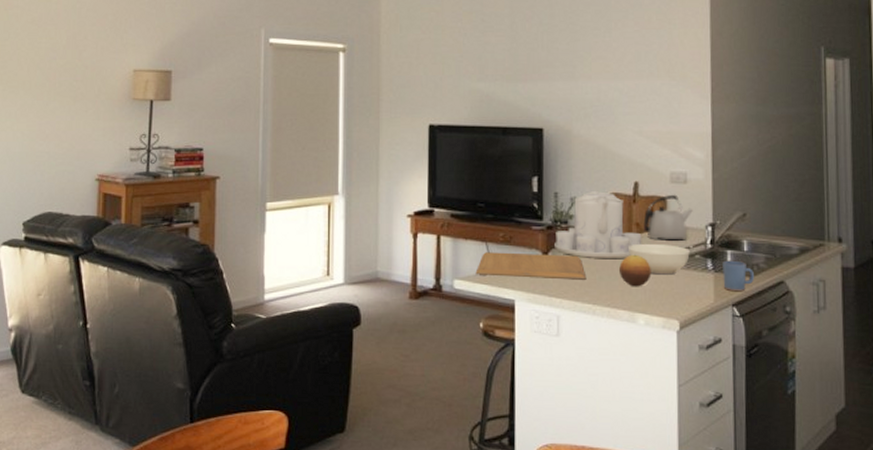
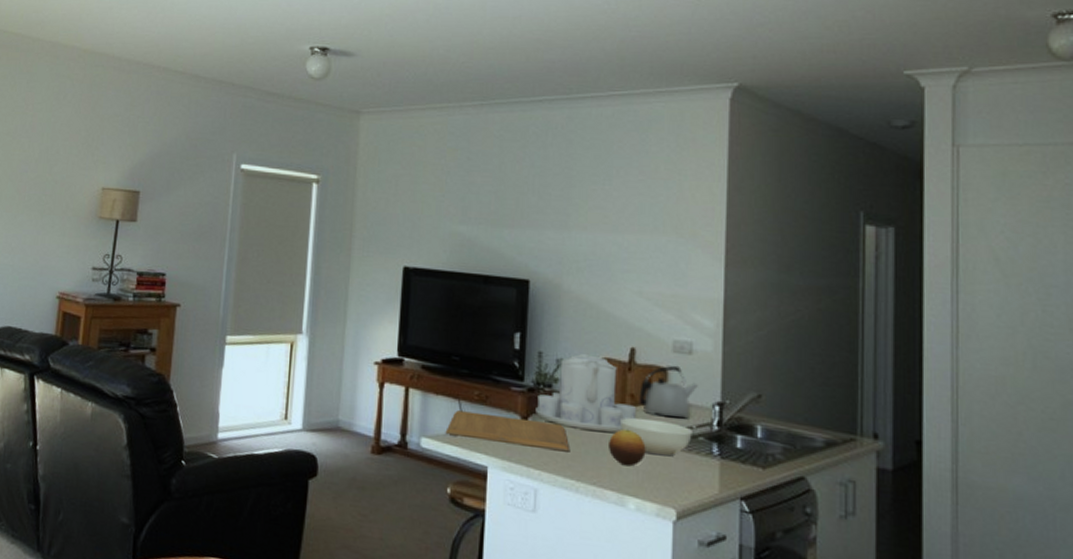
mug: present [722,260,755,292] -> none [730,446,770,485]

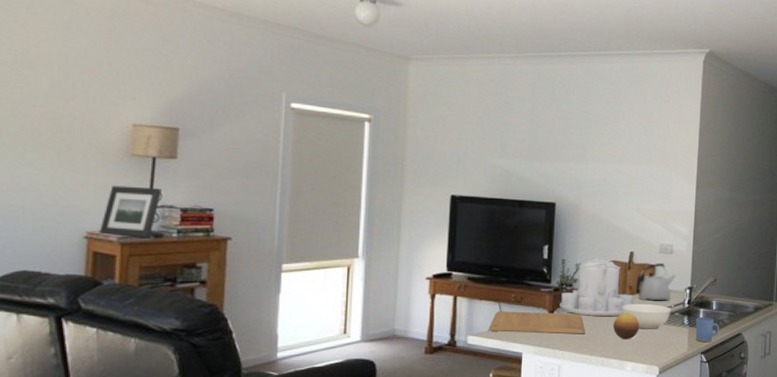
picture frame: none [69,247,122,301] -> present [99,185,162,238]
mug: none [730,446,770,485] -> present [695,317,720,342]

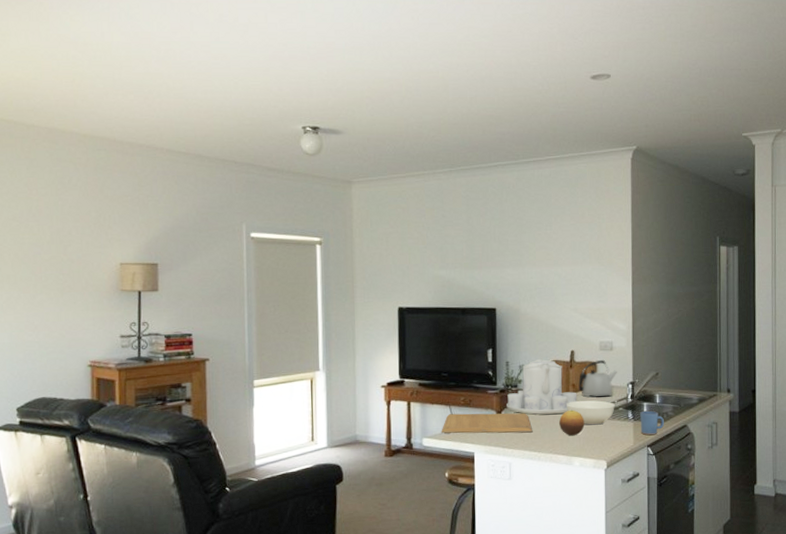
picture frame: present [99,185,162,238] -> none [100,318,148,364]

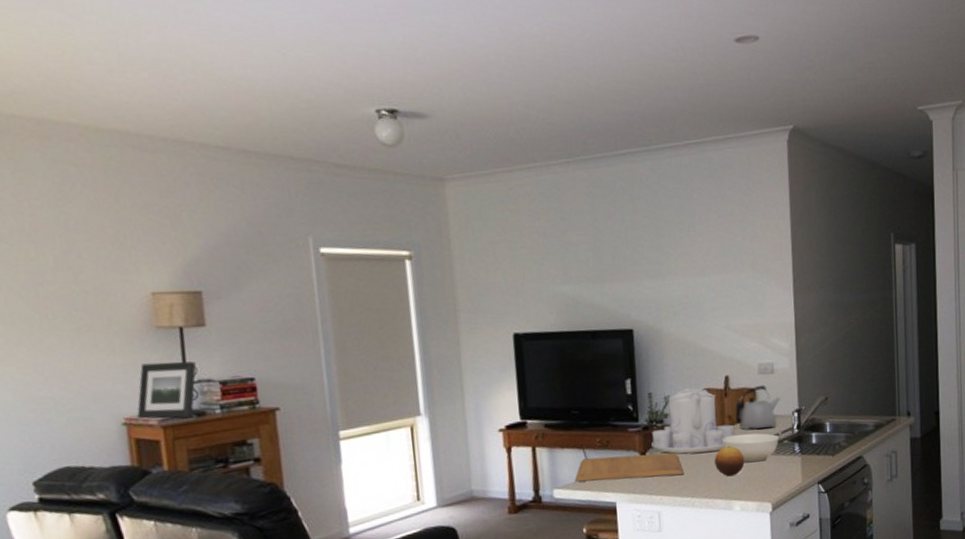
picture frame: none [100,318,148,364] -> present [137,361,196,419]
mug: present [640,410,665,436] -> none [808,441,837,471]

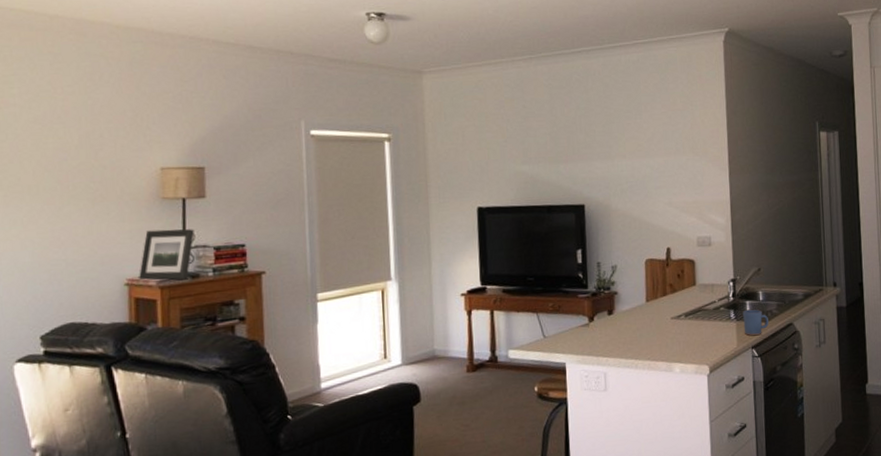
chopping board: present [574,452,684,483] -> none [528,317,629,344]
tea set: present [650,387,735,454] -> none [598,258,676,319]
fruit: present [714,445,745,477] -> none [656,311,684,341]
bowl: present [721,433,779,463] -> none [663,300,716,328]
kettle: present [735,384,780,430] -> none [675,256,717,297]
mug: none [808,441,837,471] -> present [743,309,769,336]

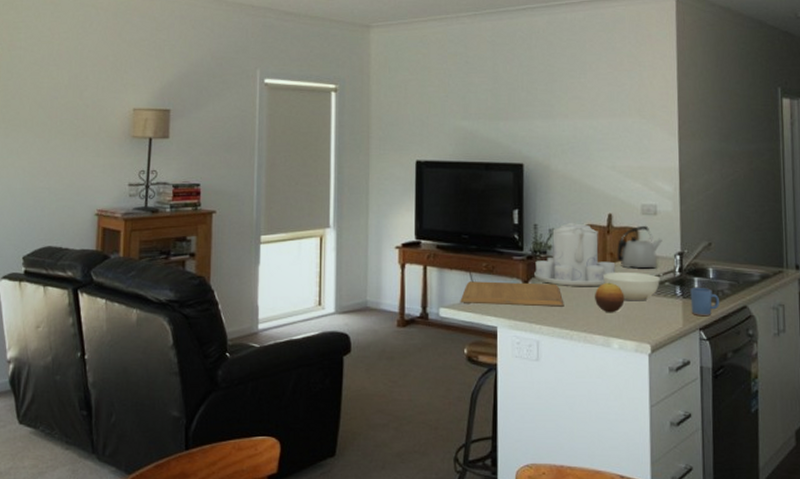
picture frame: present [139,229,194,280] -> none [107,166,157,214]
chopping board: none [528,317,629,344] -> present [460,281,564,307]
tea set: none [598,258,676,319] -> present [533,222,616,287]
fruit: none [656,311,684,341] -> present [594,282,625,313]
bowl: none [663,300,716,328] -> present [602,271,660,301]
kettle: none [675,256,717,297] -> present [617,225,662,269]

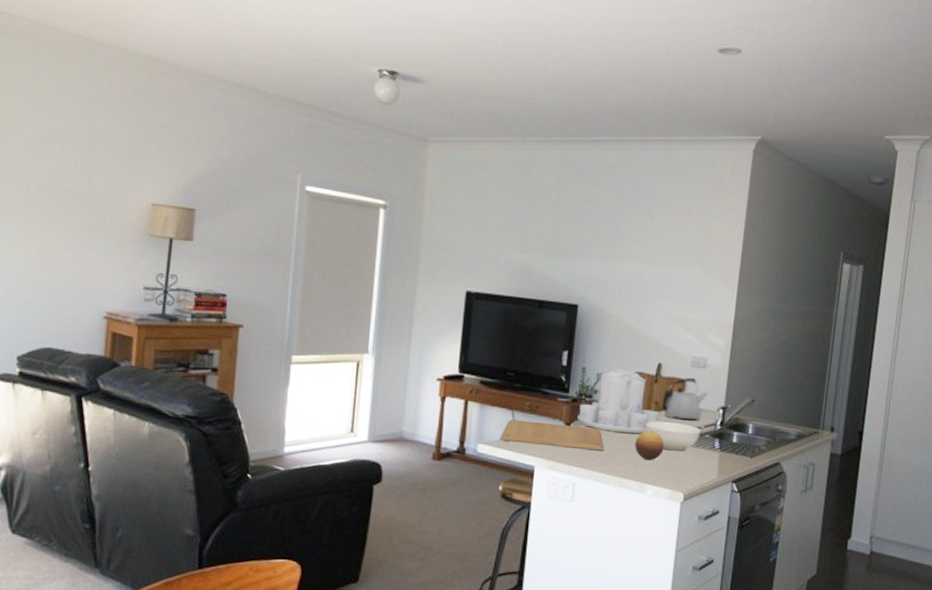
mug: present [690,287,720,317] -> none [726,441,756,470]

